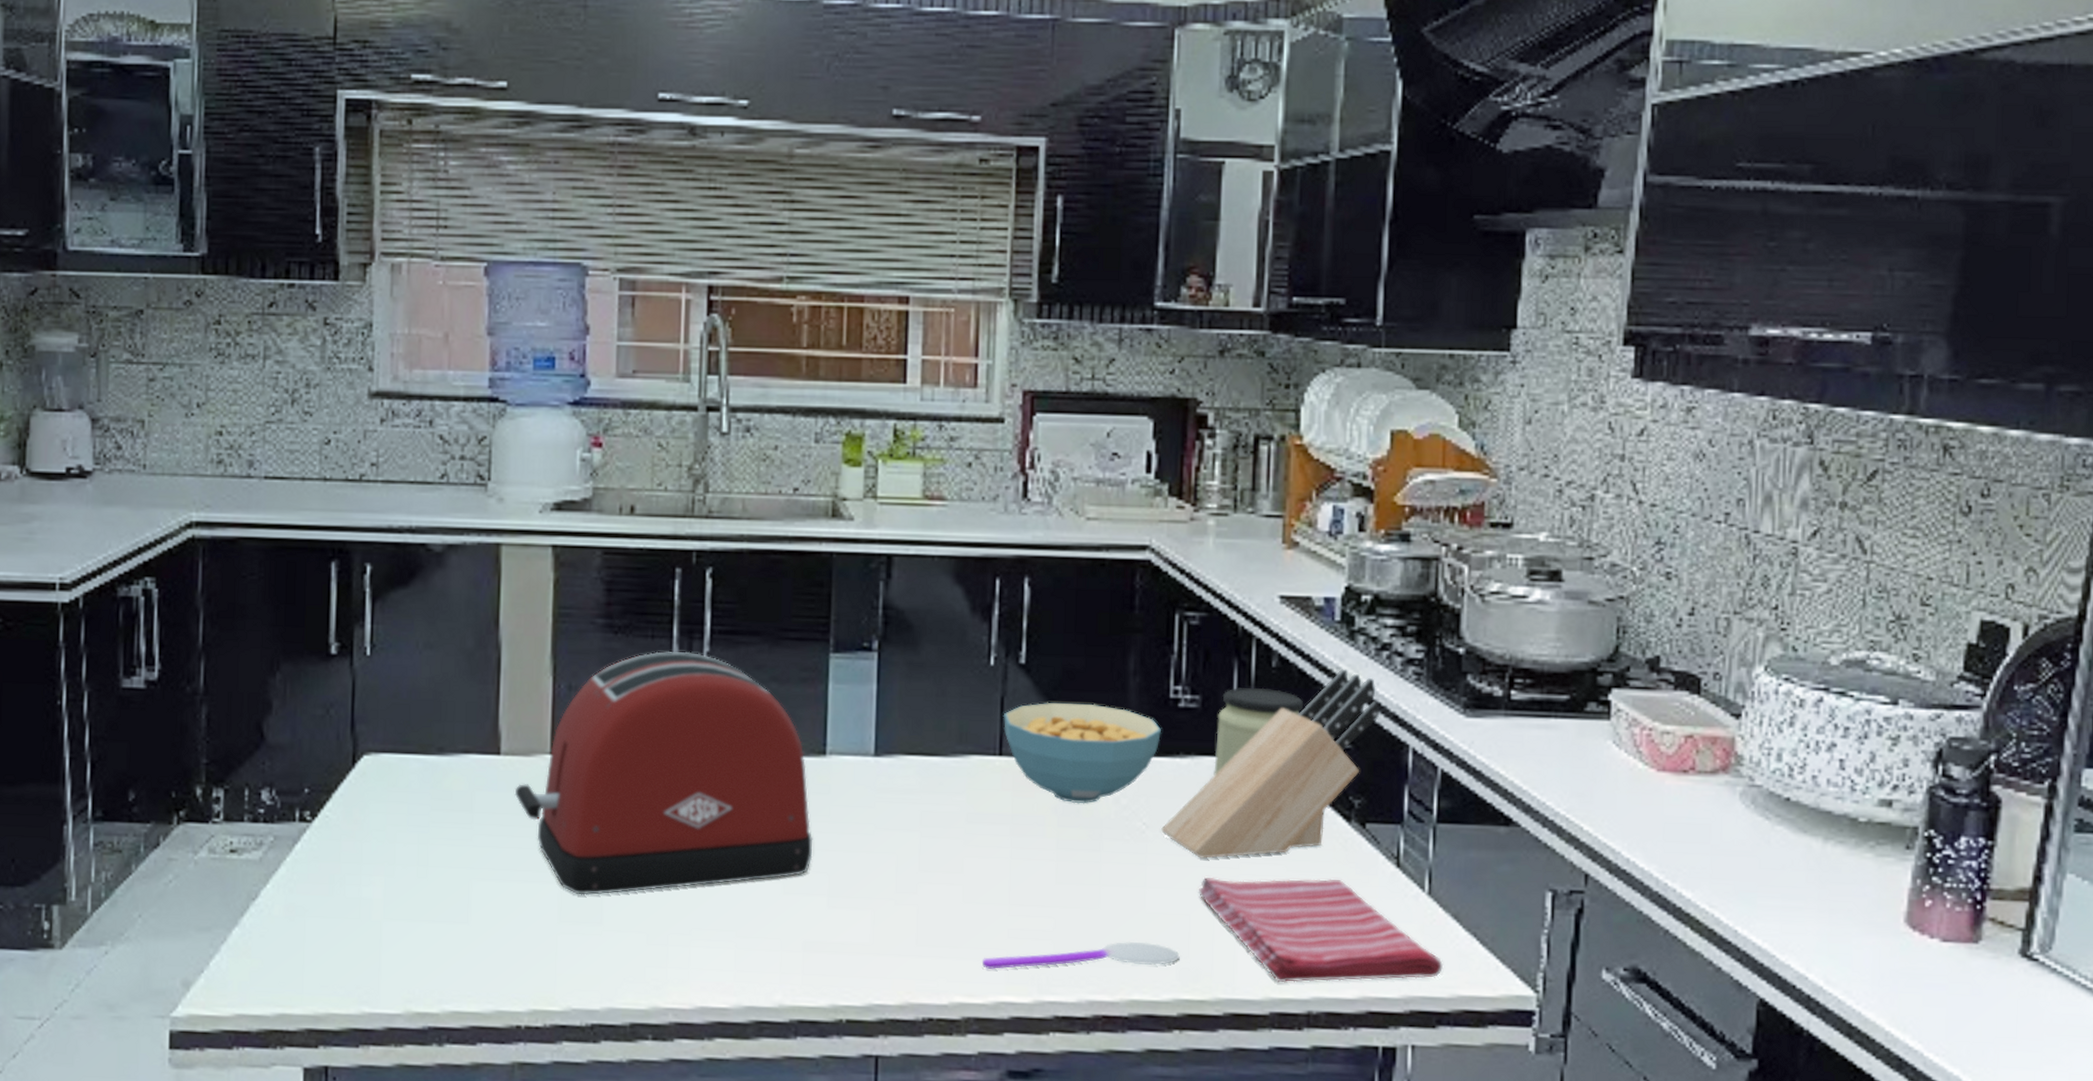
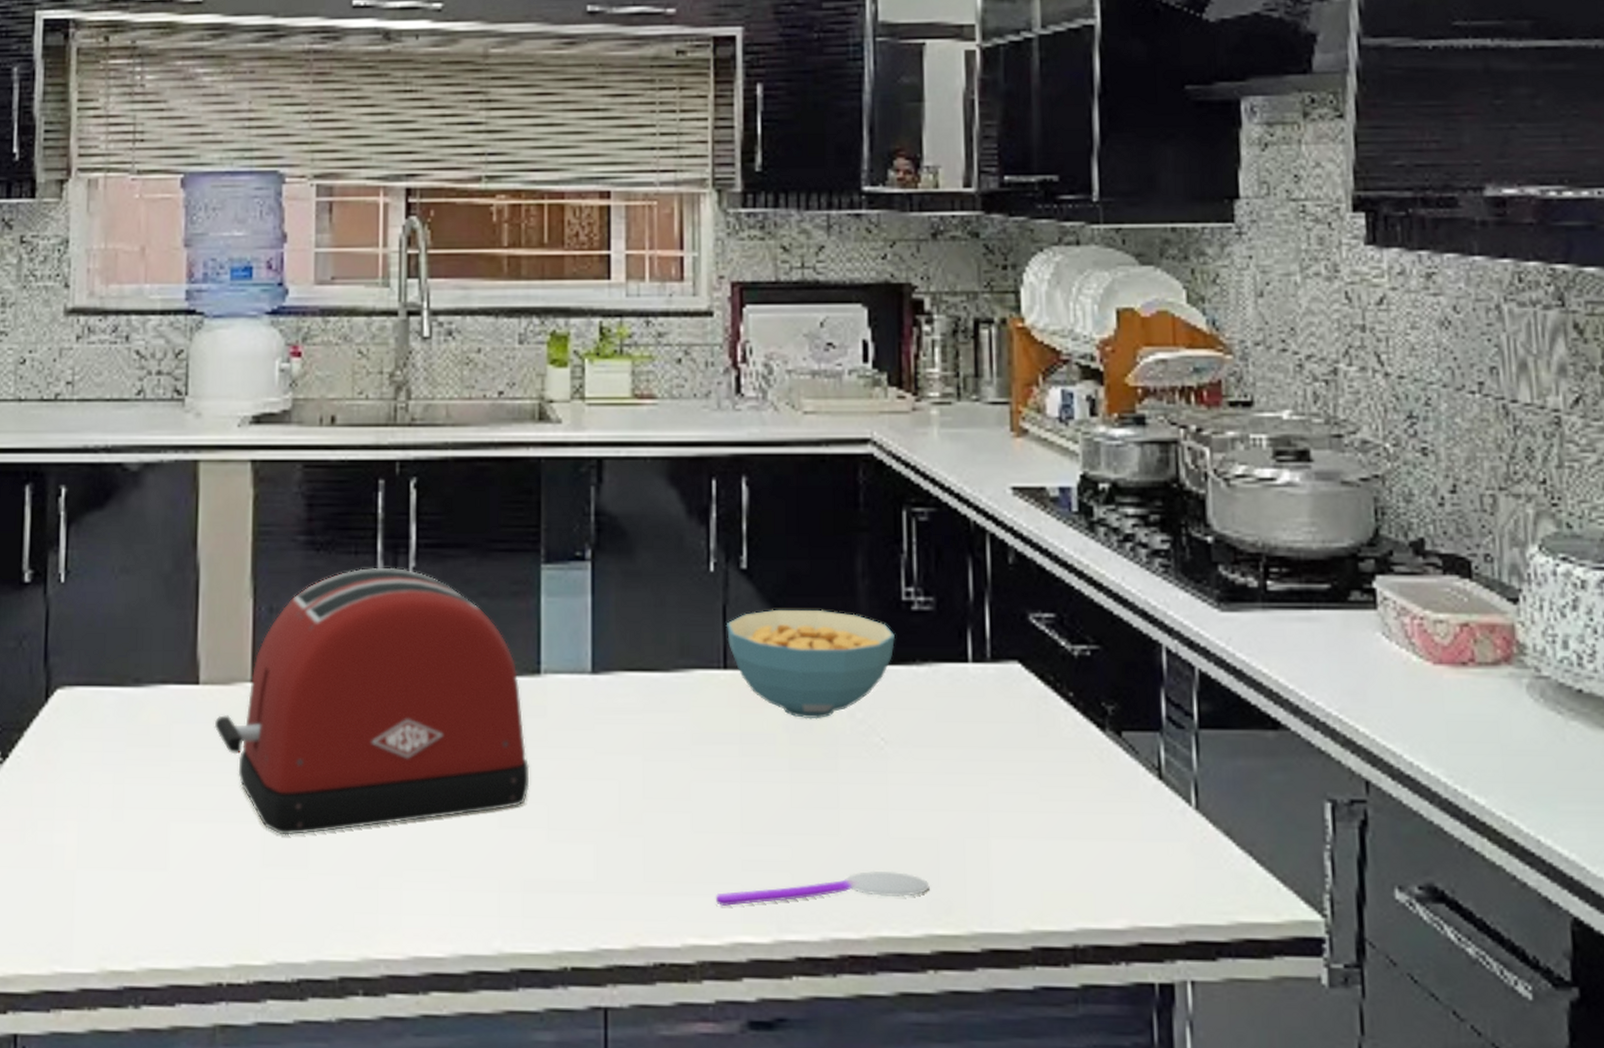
knife block: present [1161,669,1379,859] -> none [901,563,1127,776]
dish towel: present [1198,876,1444,983] -> none [945,794,1220,913]
jar: present [1214,687,1303,776] -> none [953,586,1045,685]

